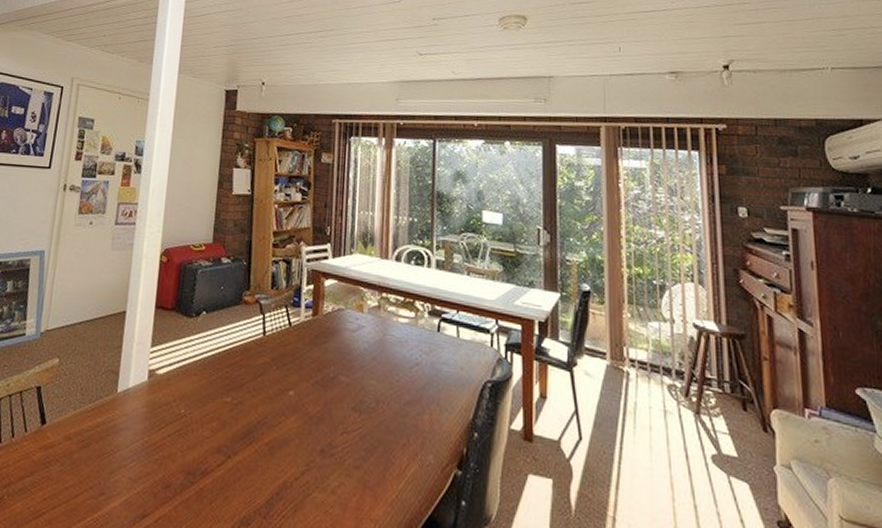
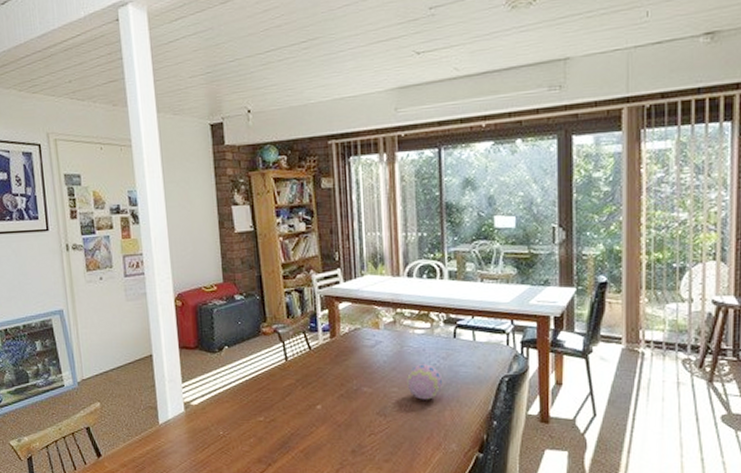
decorative egg: none [386,357,423,399] -> present [407,364,442,400]

